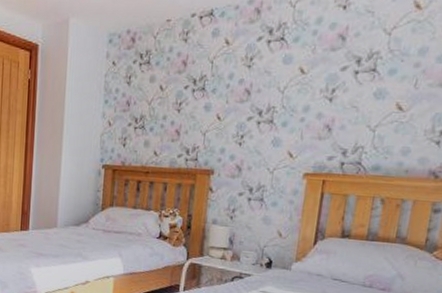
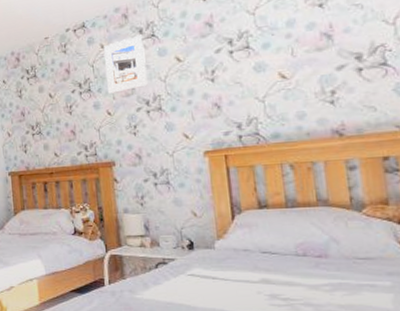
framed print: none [222,35,272,97] -> present [103,34,148,94]

